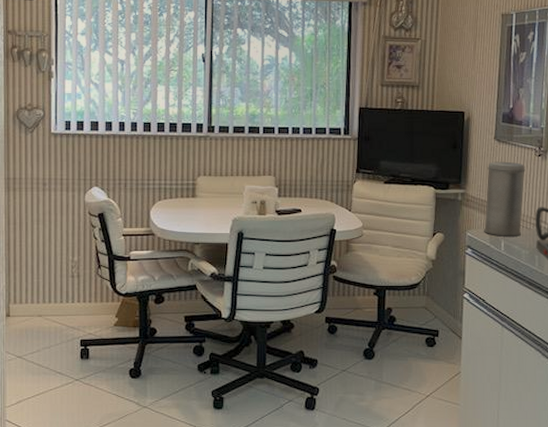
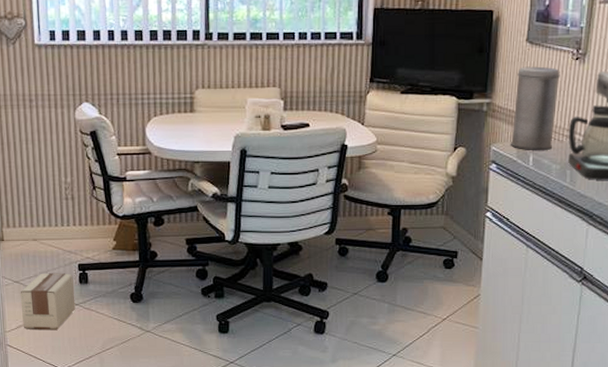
box: none [22,348,76,406] -> present [20,273,76,331]

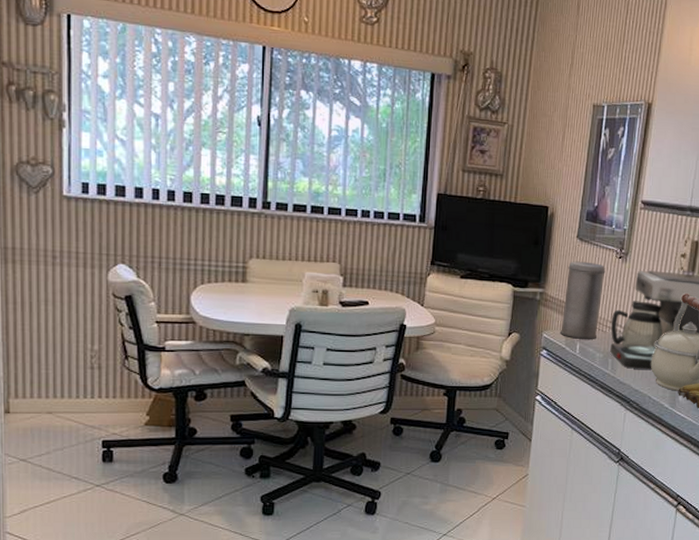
box: present [20,273,76,331] -> none [27,450,96,515]

